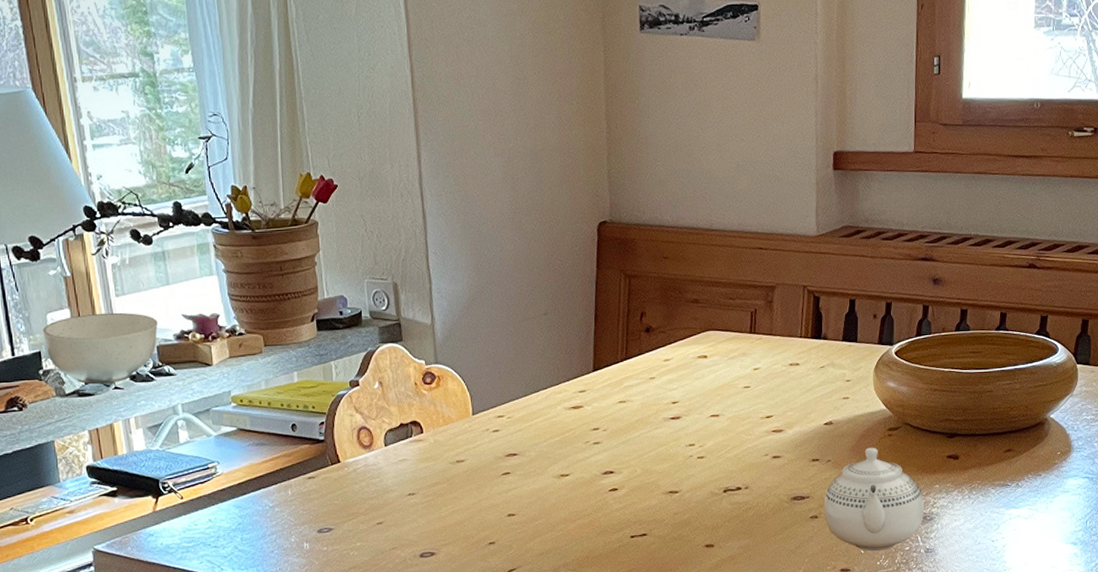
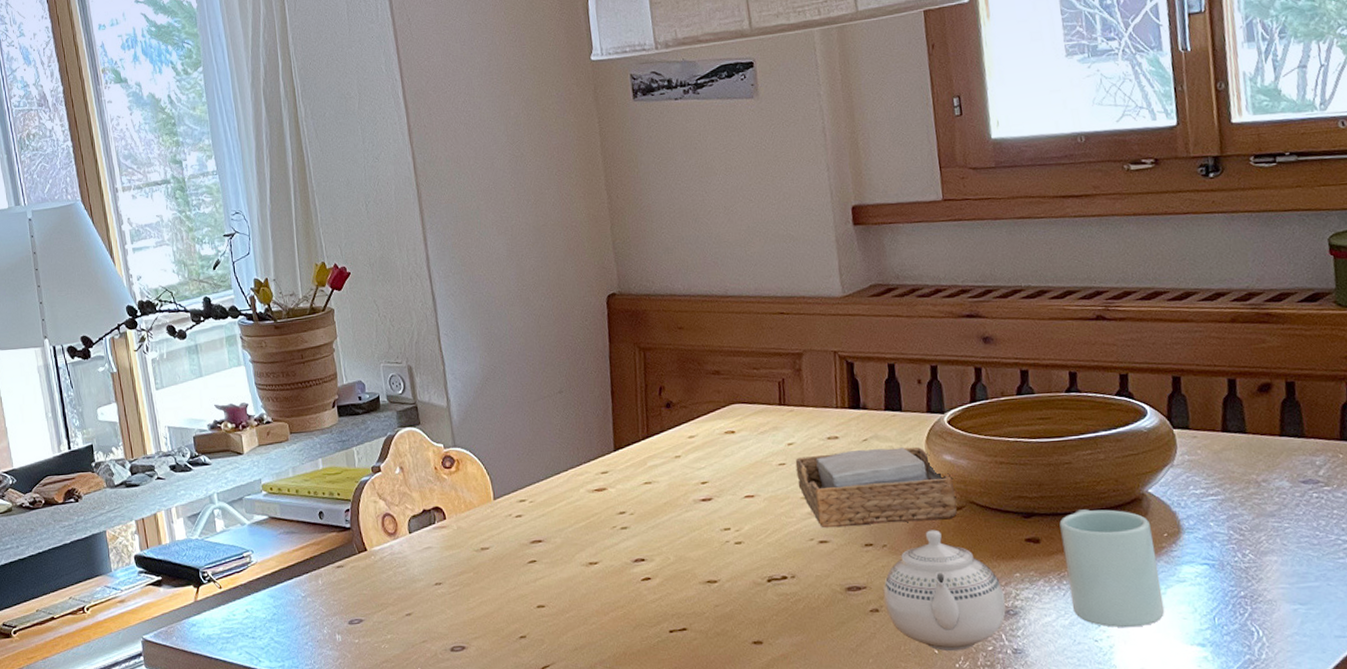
bowl: present [42,312,158,385] -> none [93,405,194,476]
napkin holder: none [759,374,895,445] -> present [795,446,957,528]
mug: none [976,431,1050,530] -> present [1059,509,1165,628]

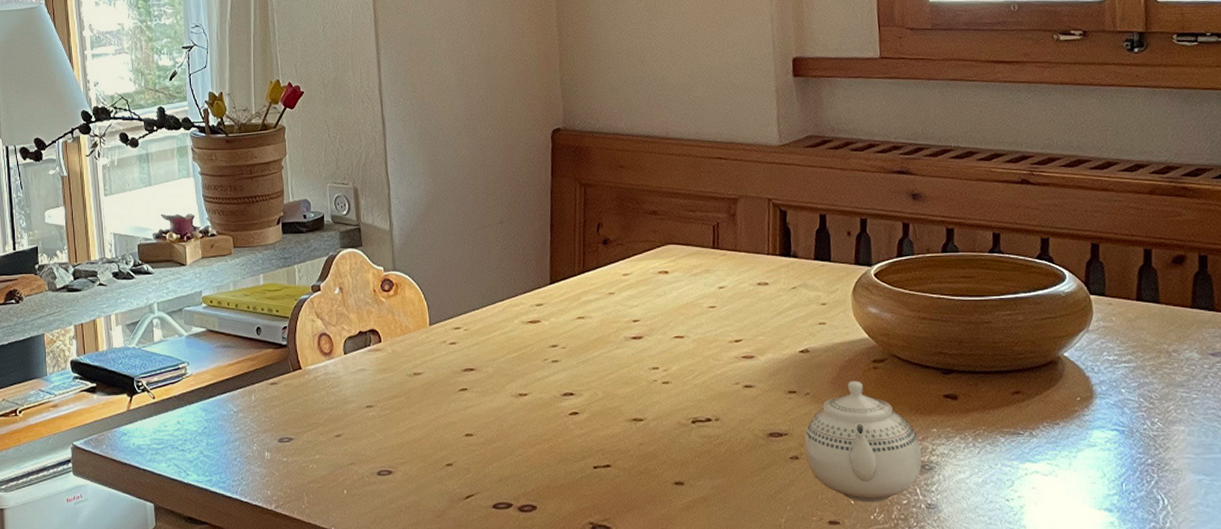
napkin holder: present [795,446,957,528] -> none [725,297,880,373]
mug: present [1059,509,1165,628] -> none [977,369,1075,489]

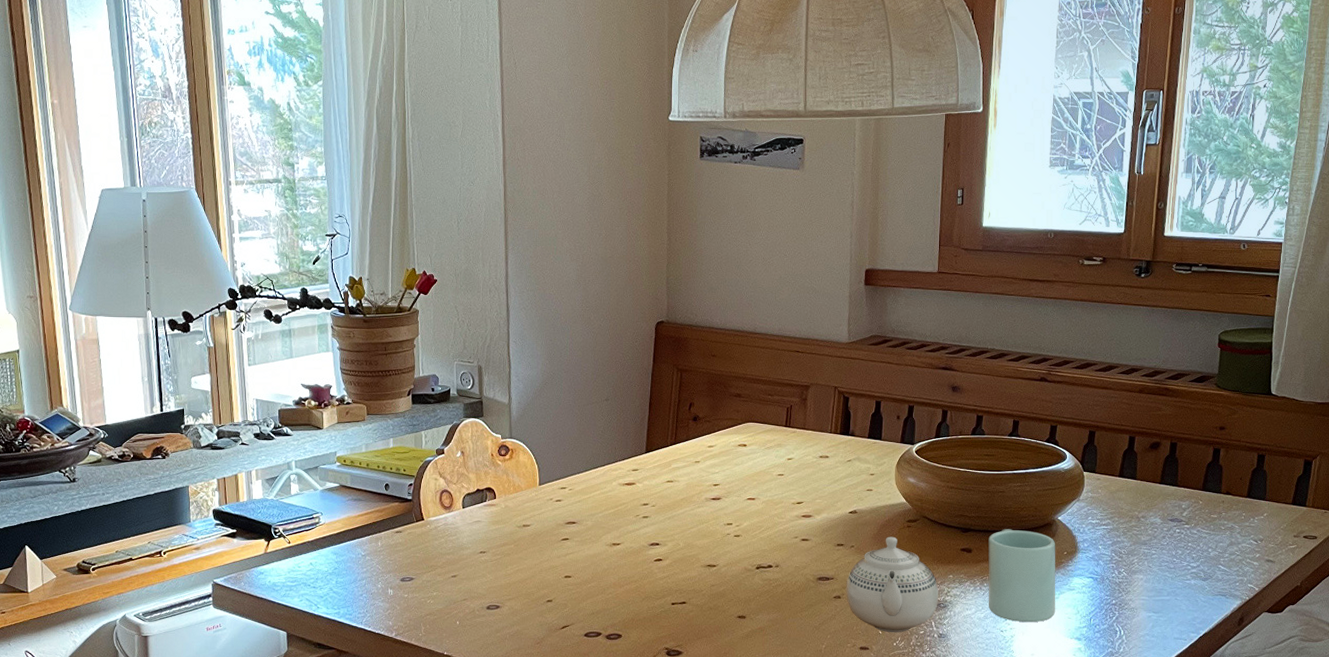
mug: none [977,369,1075,489] -> present [988,529,1056,623]

